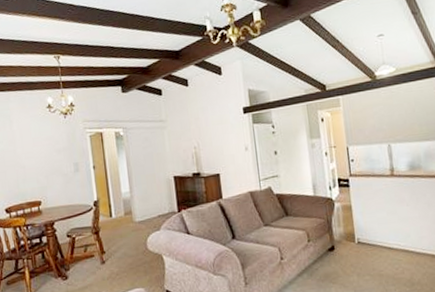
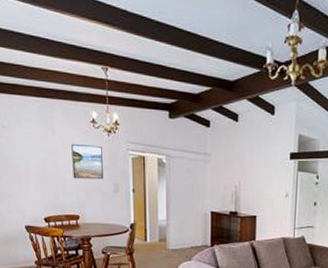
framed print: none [29,128,63,165] -> present [71,143,103,180]

